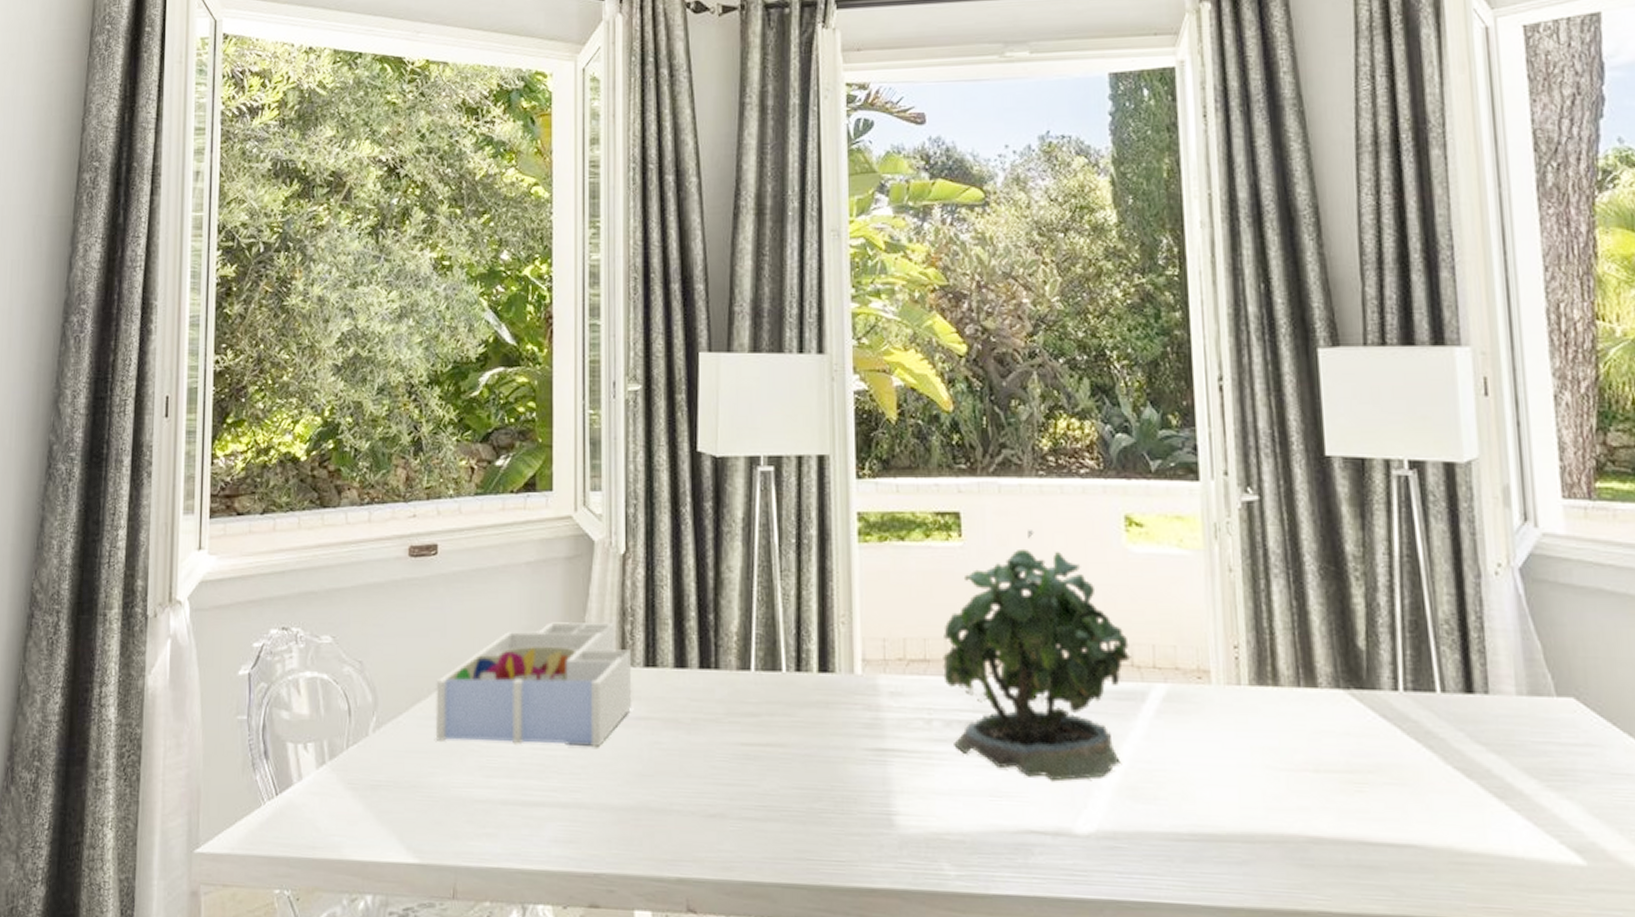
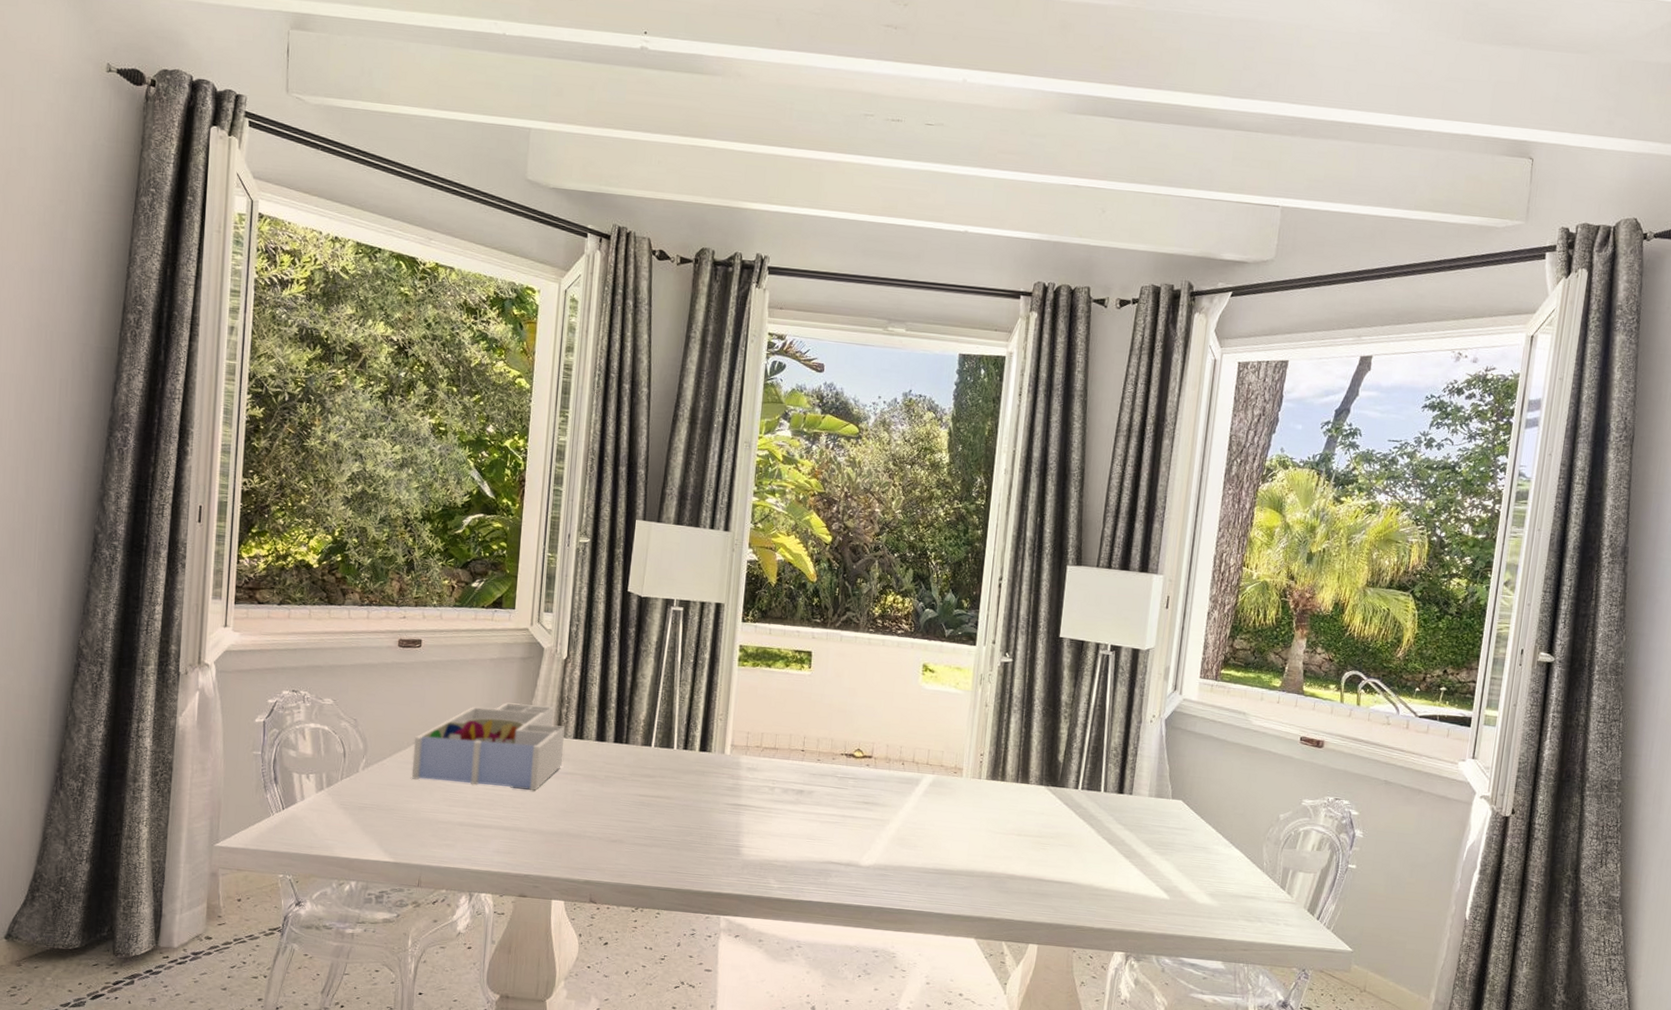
potted plant: present [943,530,1131,782] -> none [786,668,913,832]

